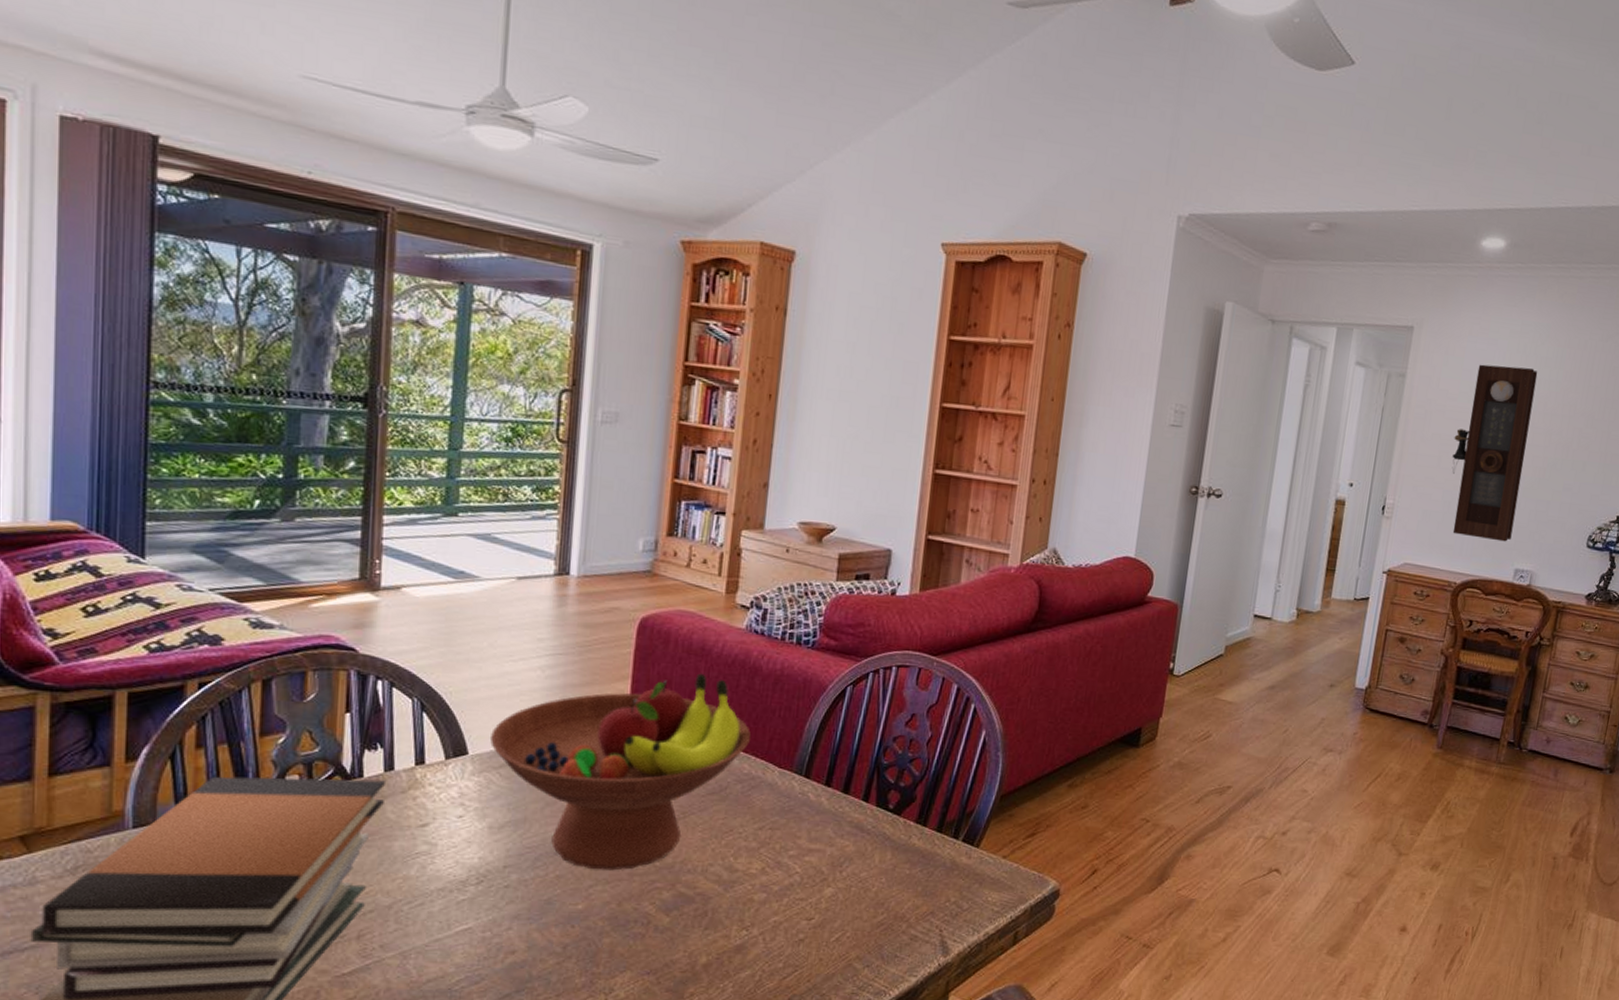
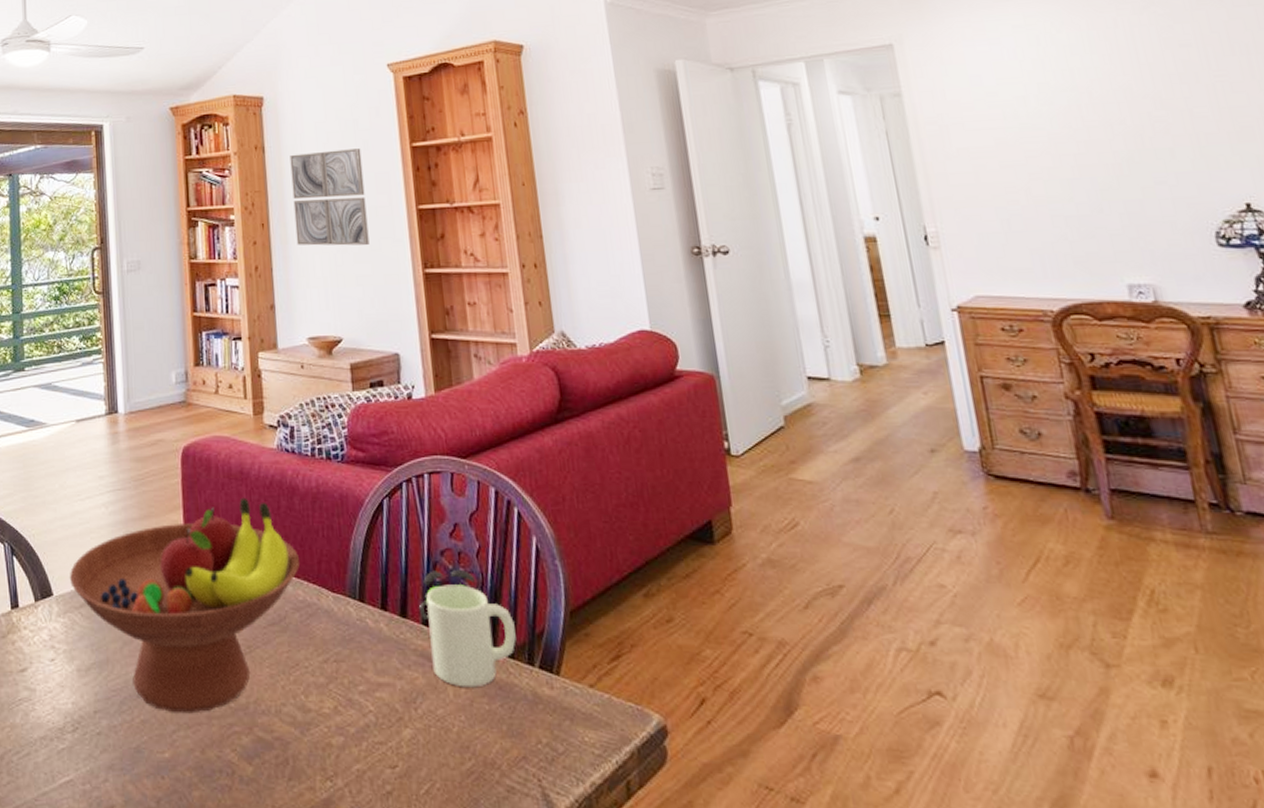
wall art: none [804,323,894,435] -> present [290,148,370,246]
mug: none [862,754,949,856] -> present [419,569,516,688]
pendulum clock: present [1452,364,1538,542] -> none [986,59,1107,256]

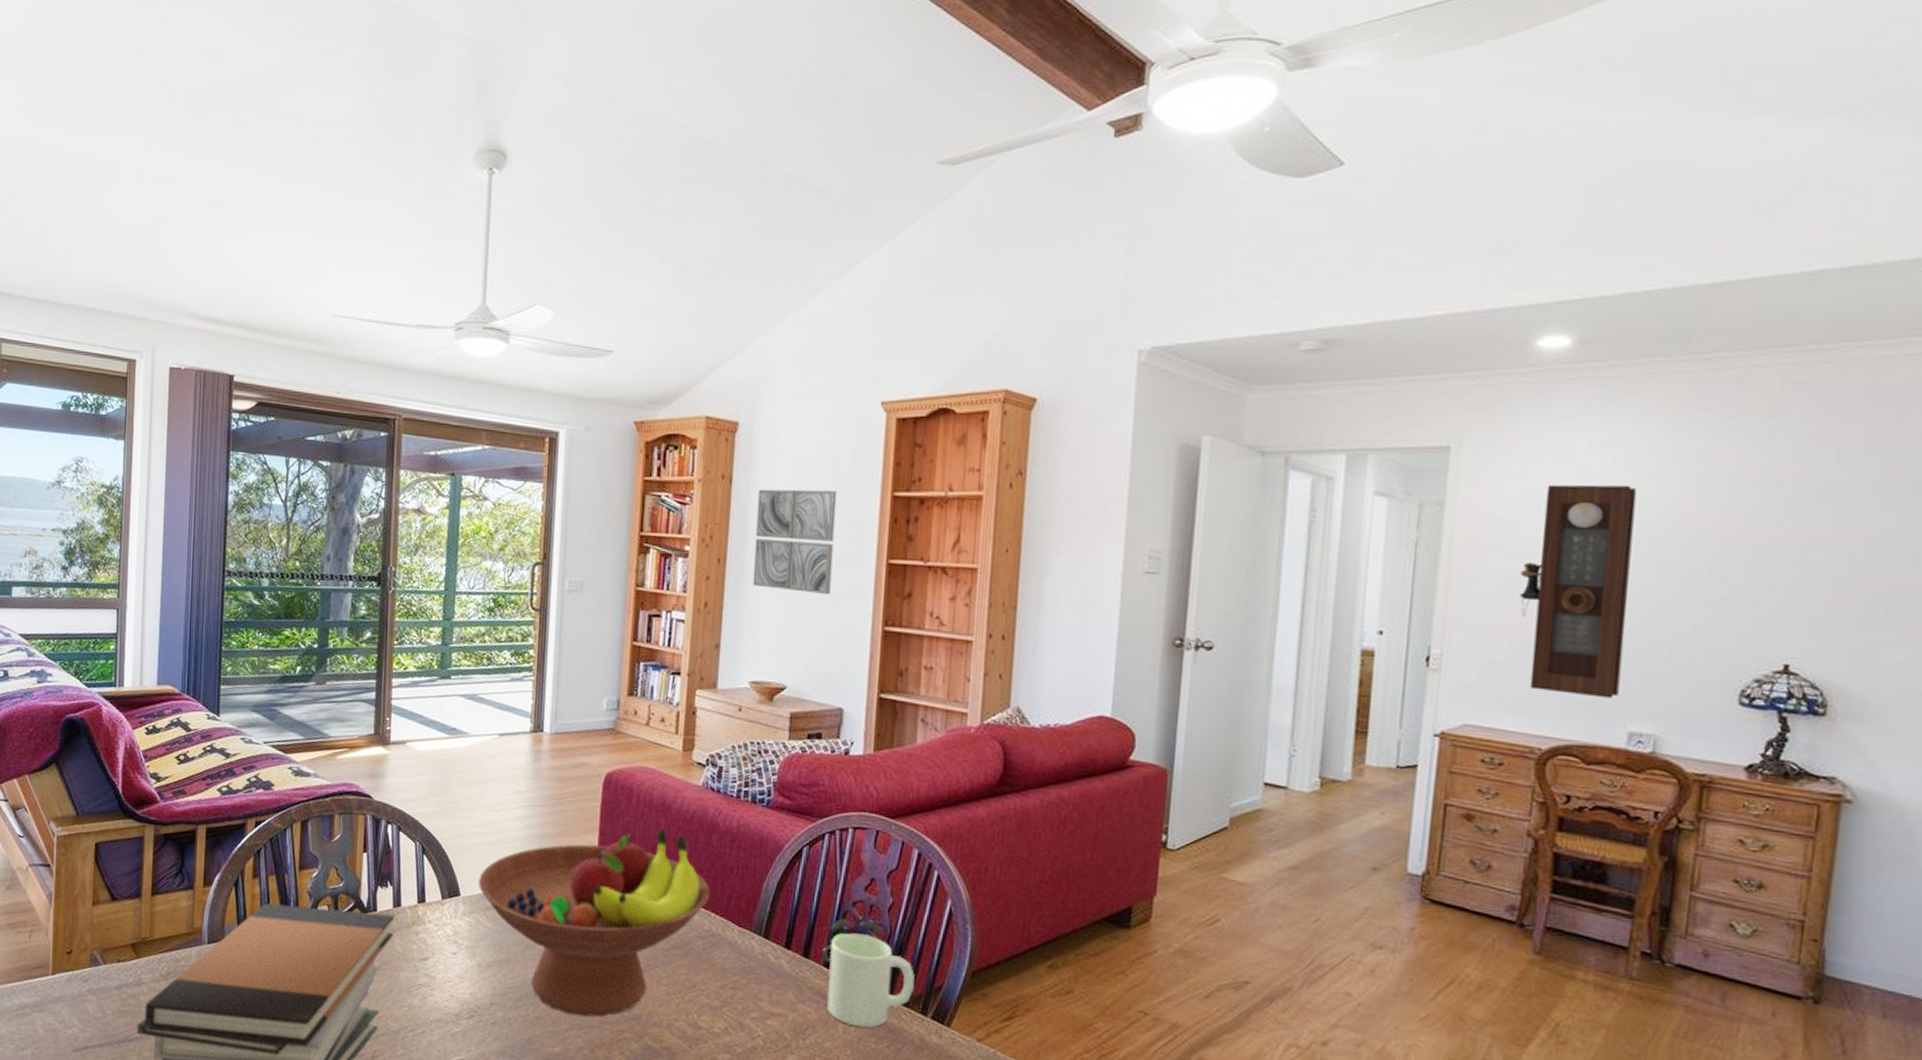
pendulum clock: none [986,59,1107,256] -> present [1520,484,1637,699]

